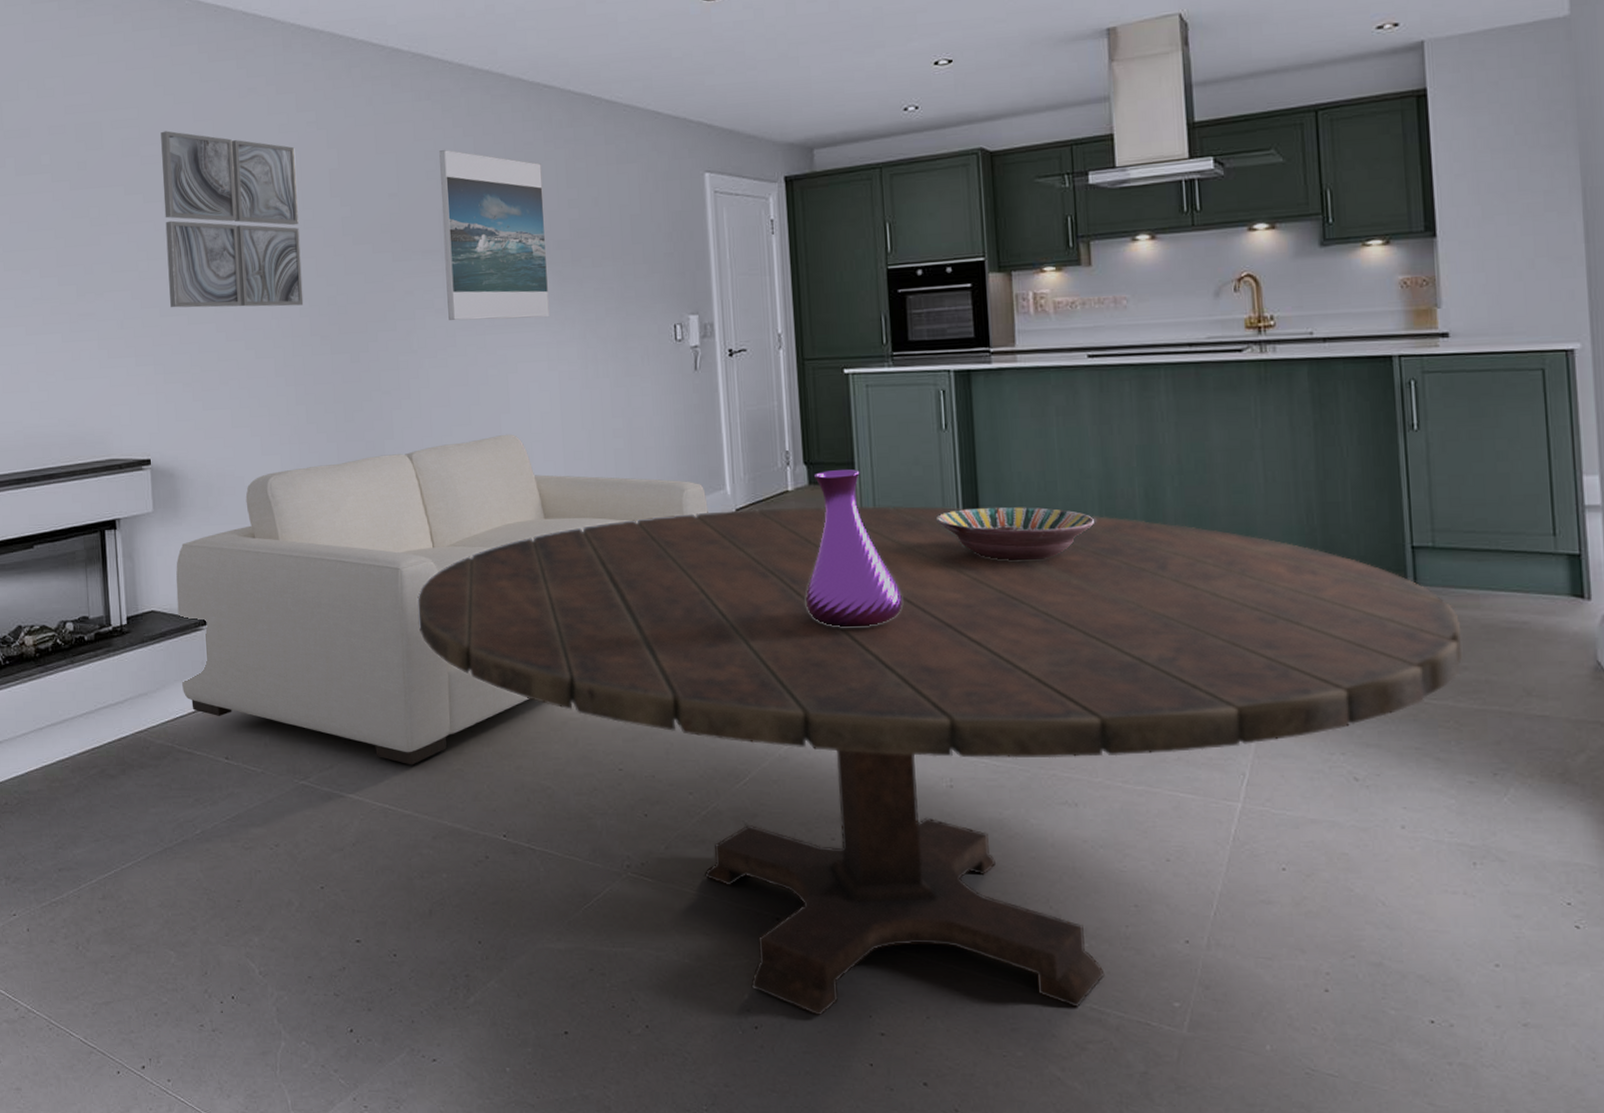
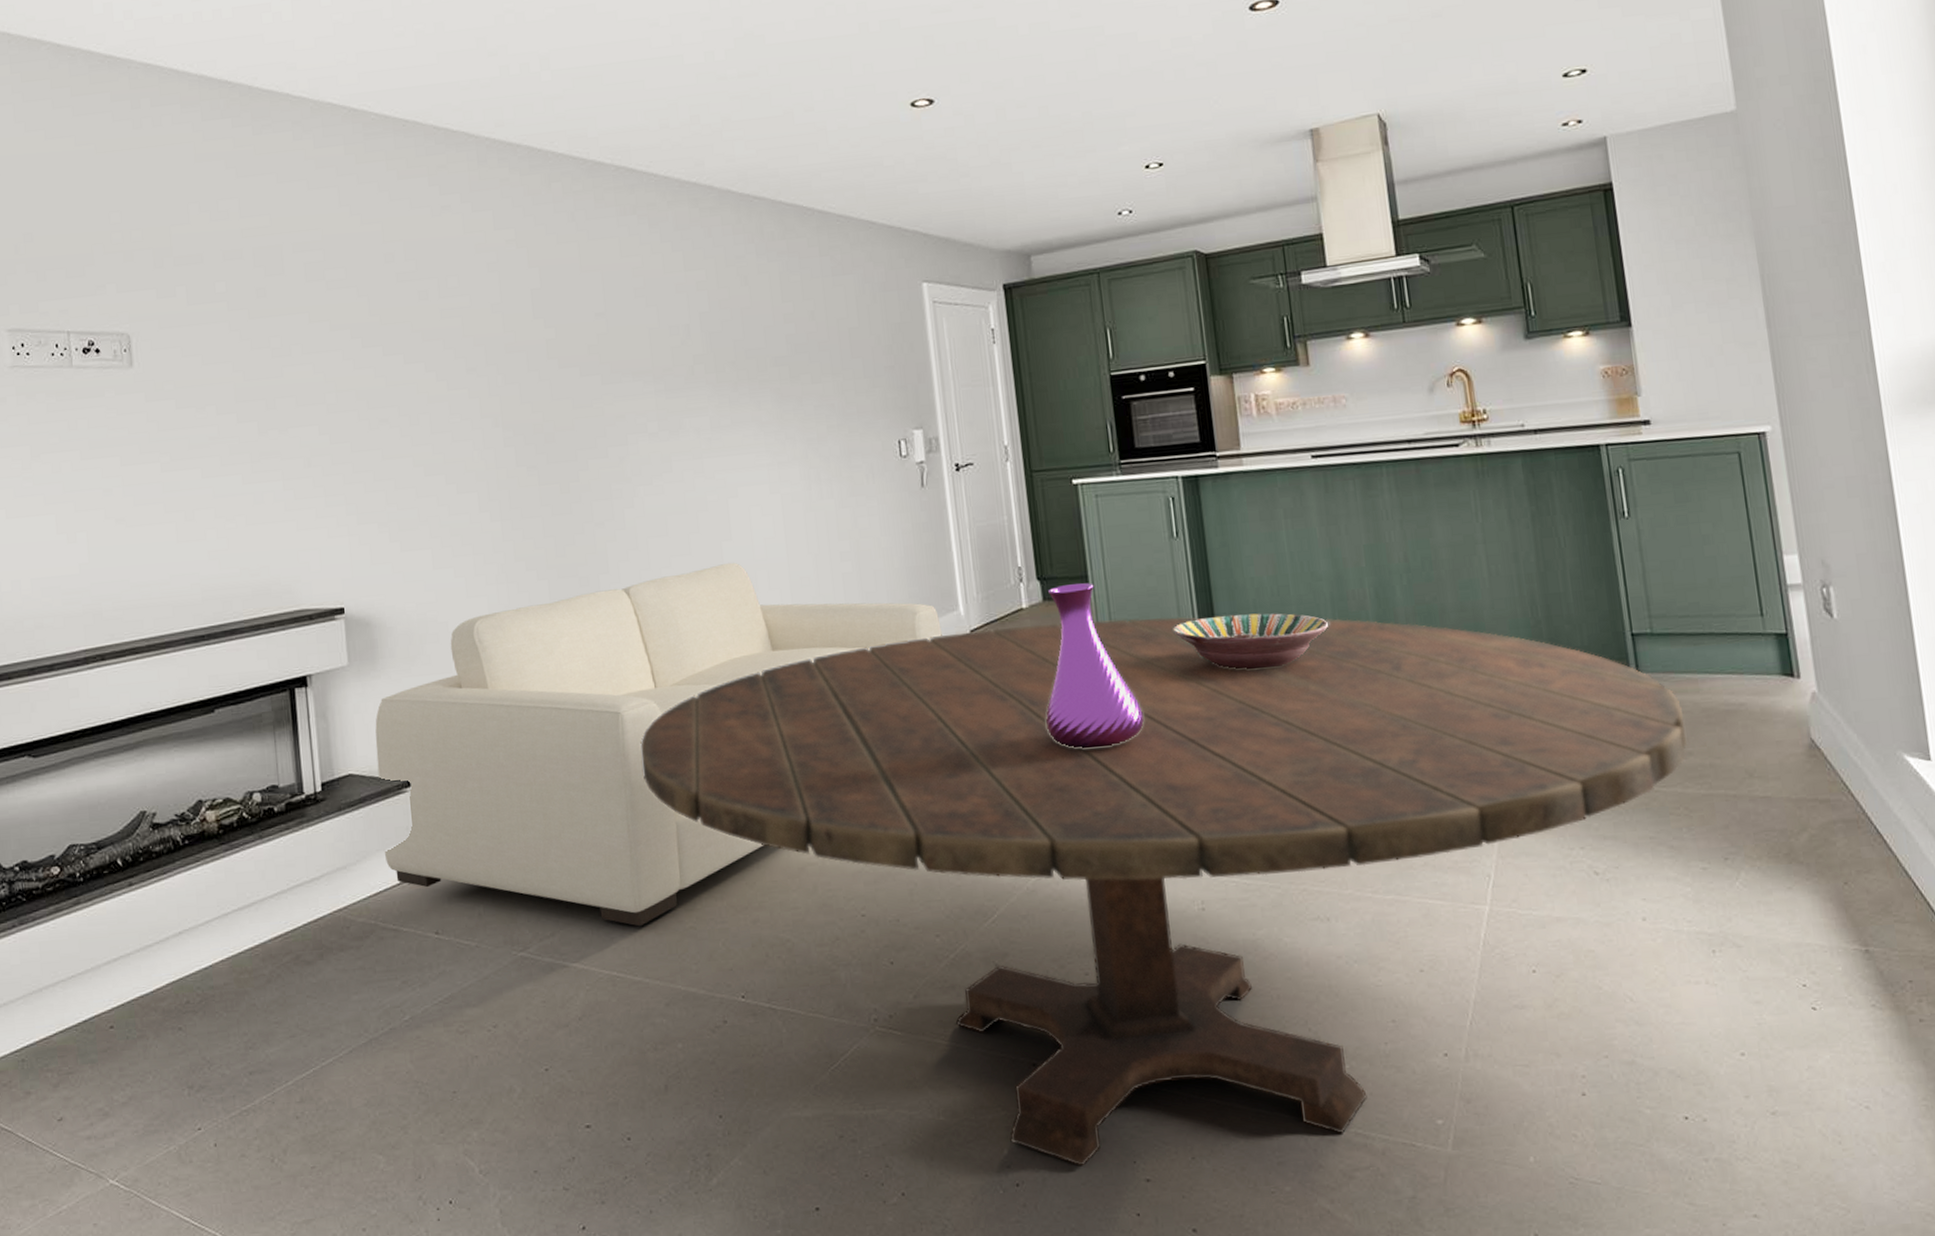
wall art: present [161,131,304,308] -> none [347,253,508,443]
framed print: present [439,149,551,321] -> none [647,265,770,445]

